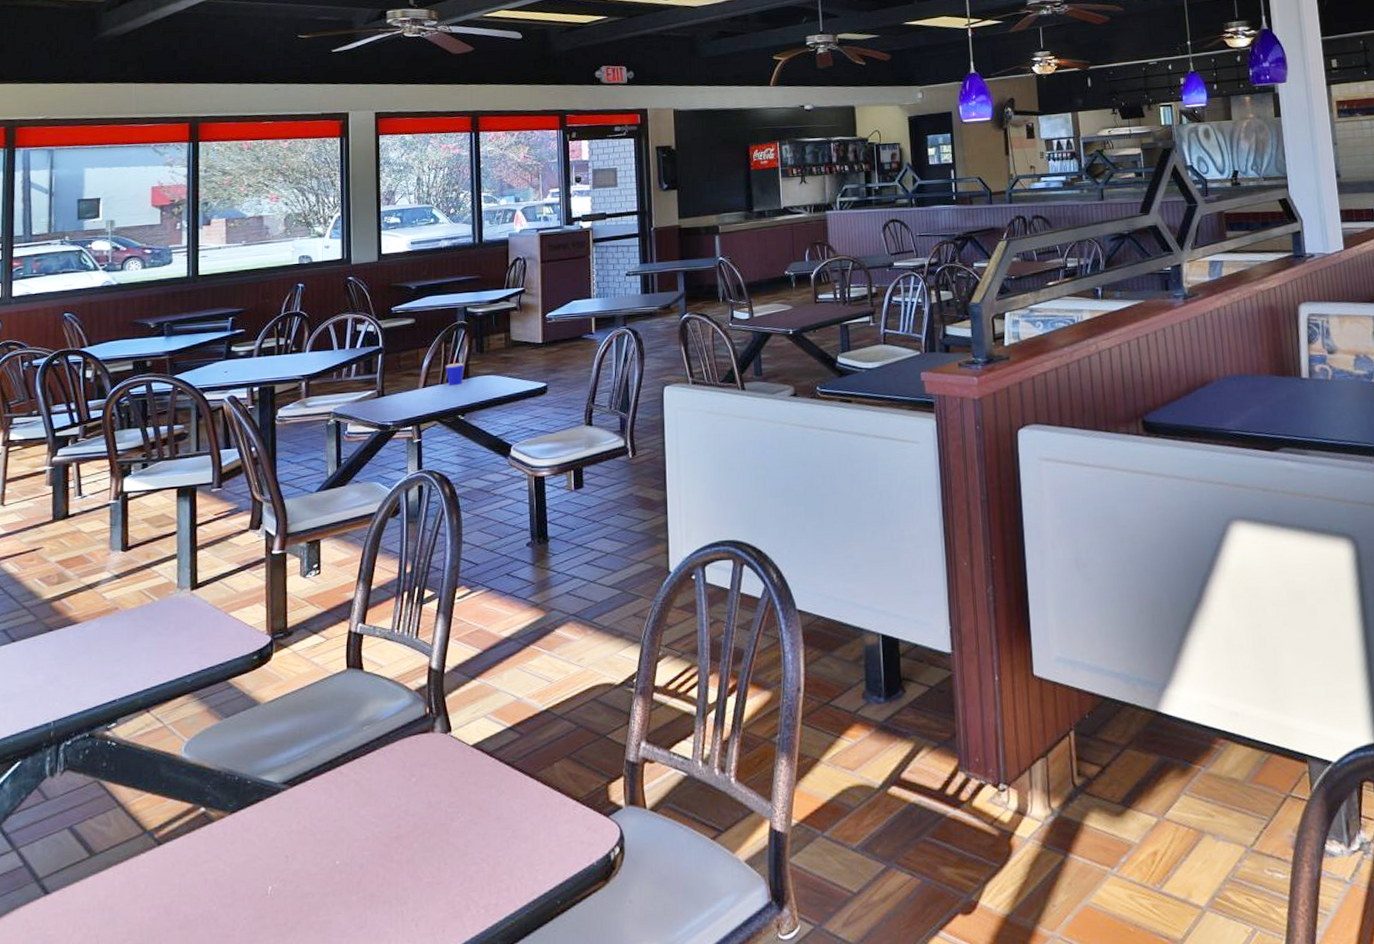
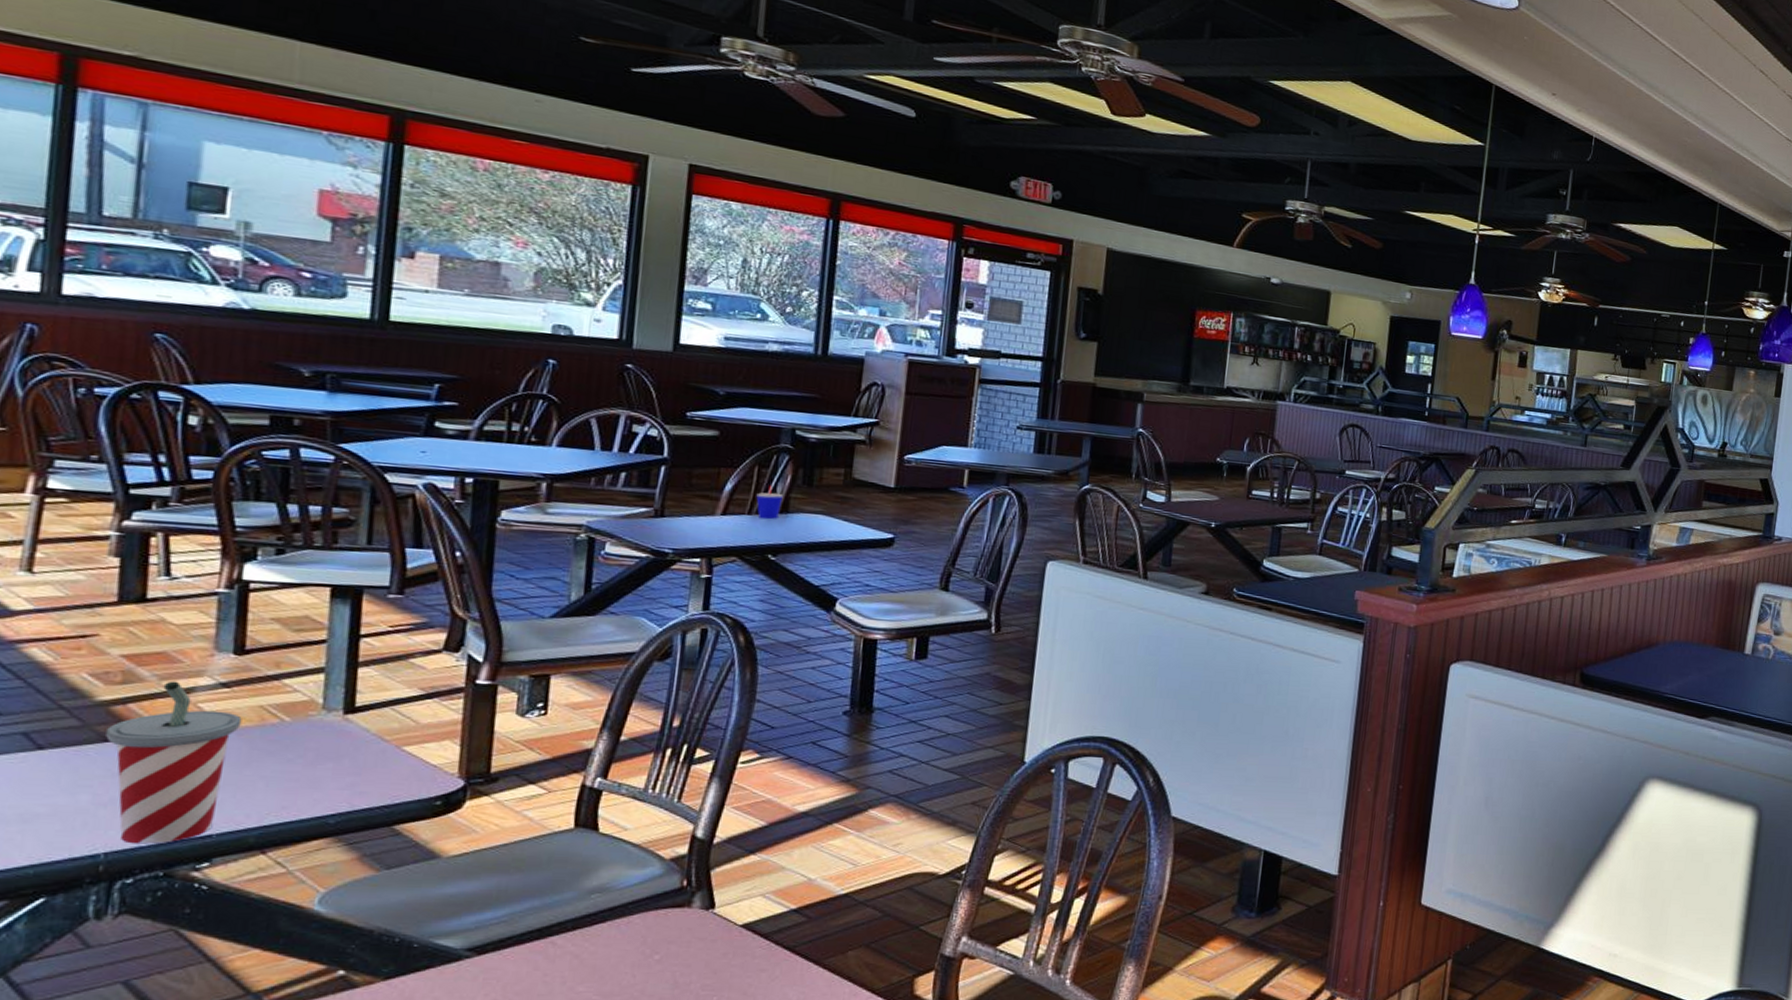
beverage cup: none [49,577,129,712] -> present [104,681,242,845]

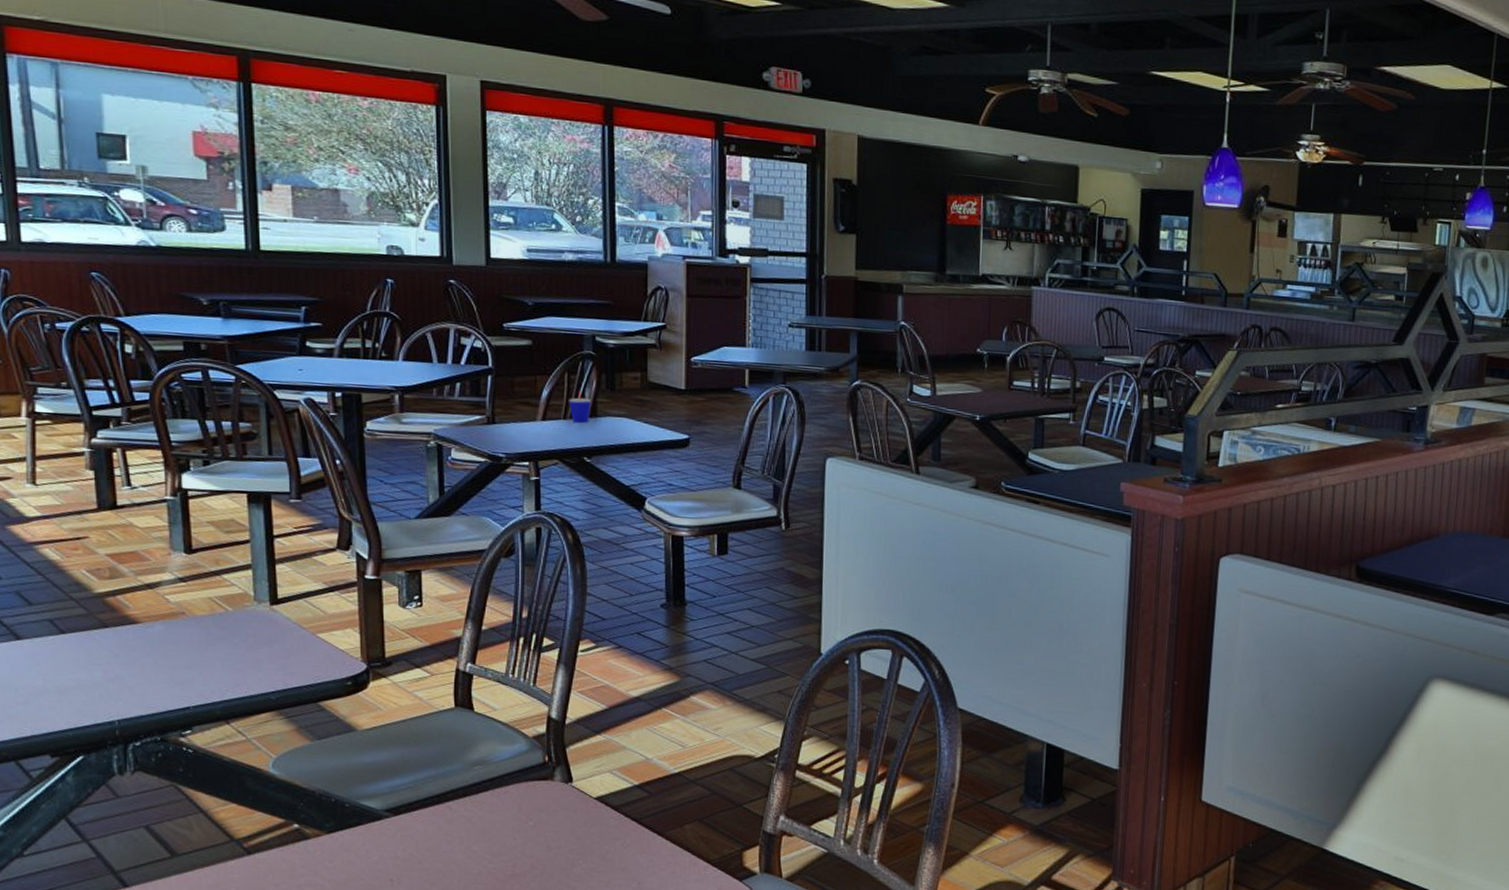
beverage cup: present [104,681,242,845] -> none [104,576,198,714]

